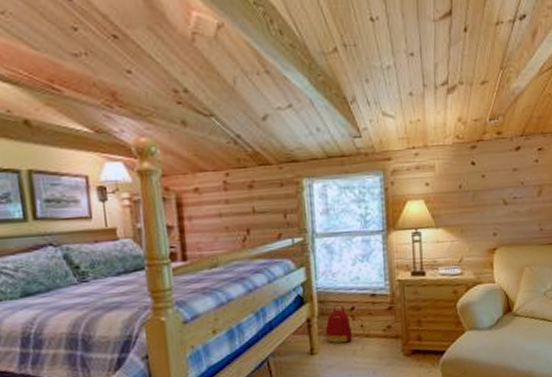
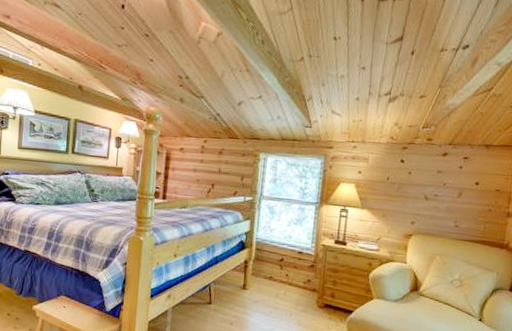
backpack: present [325,304,352,343] -> none [257,254,278,286]

